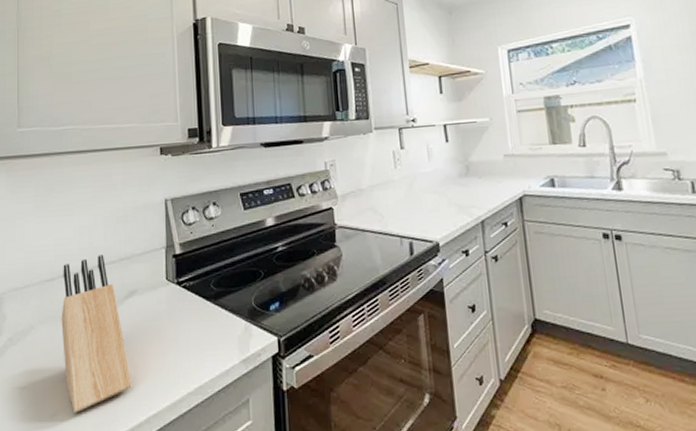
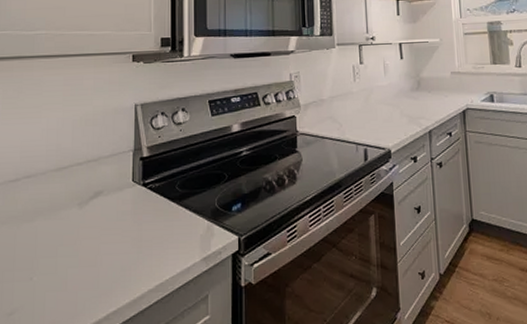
knife block: present [61,255,132,413] -> none [23,156,93,312]

